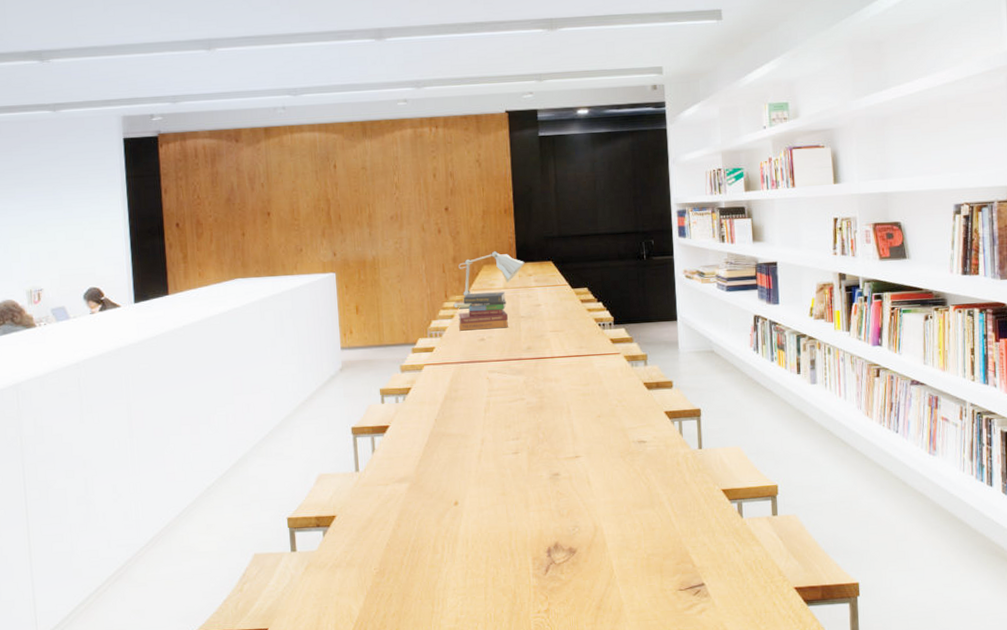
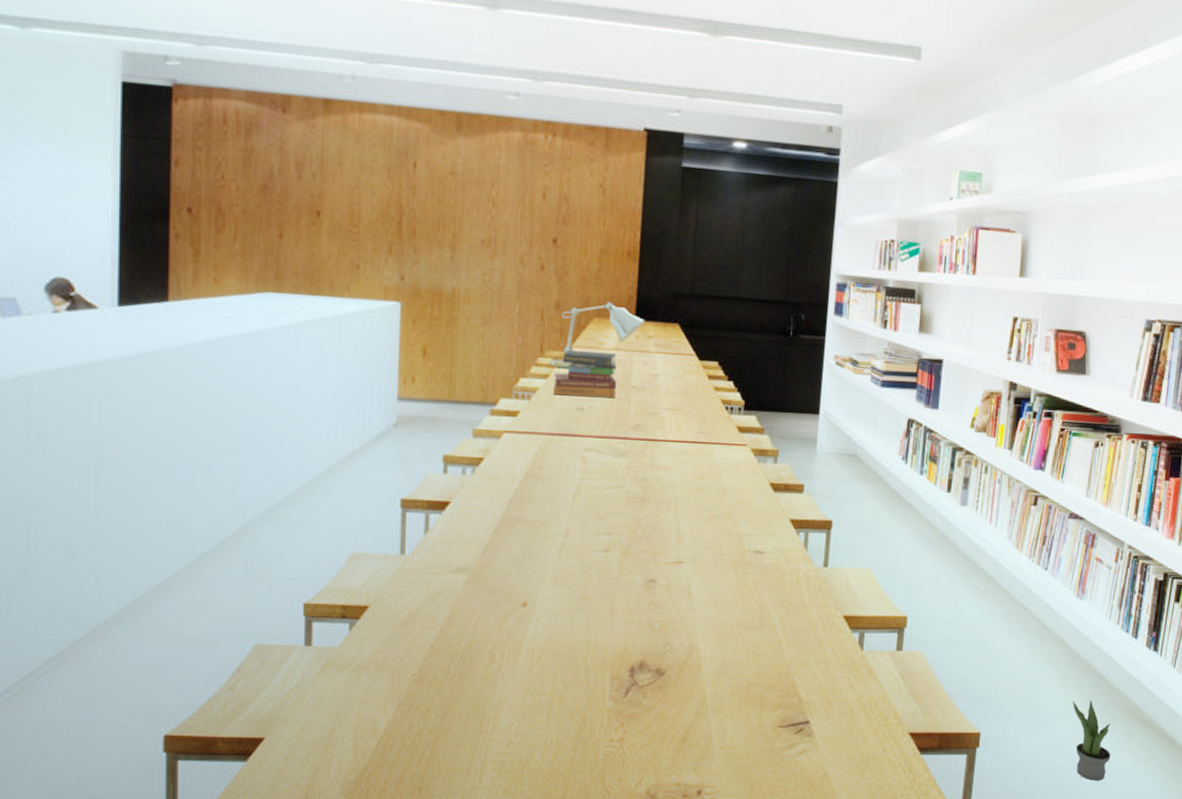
potted plant: none [940,546,985,620] -> present [1072,700,1111,781]

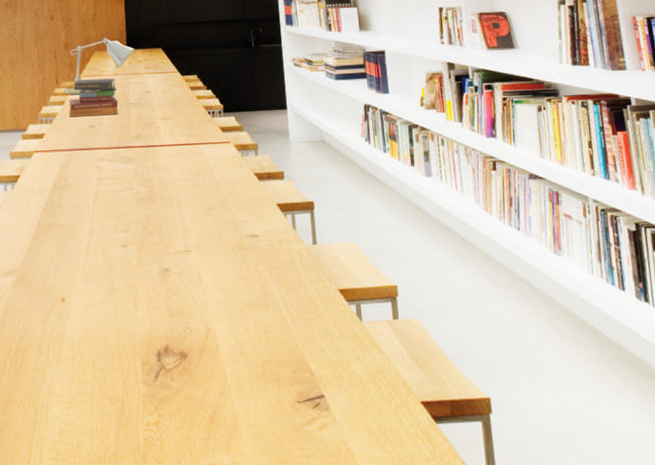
potted plant: present [1072,700,1111,781] -> none [575,357,629,444]

